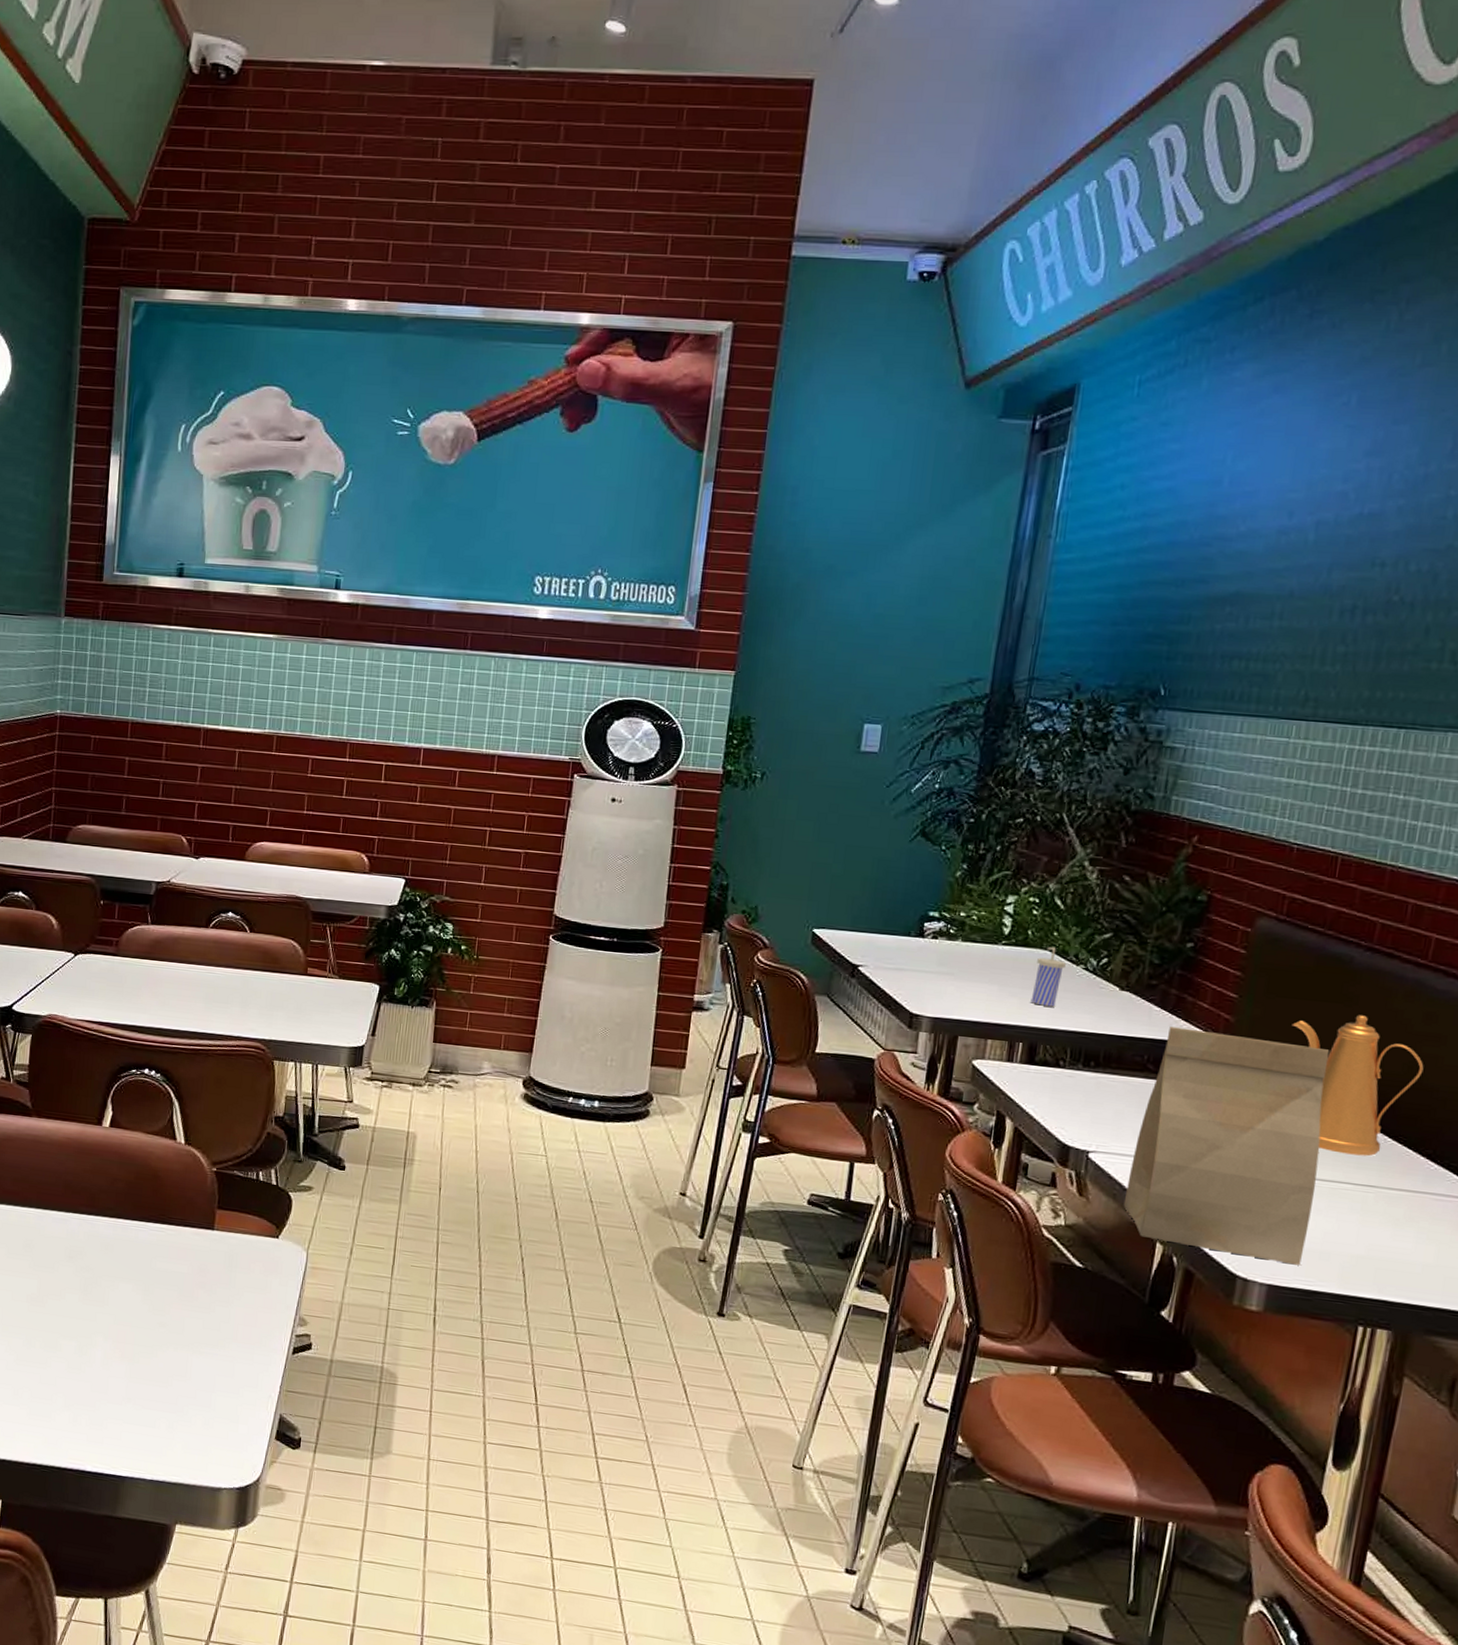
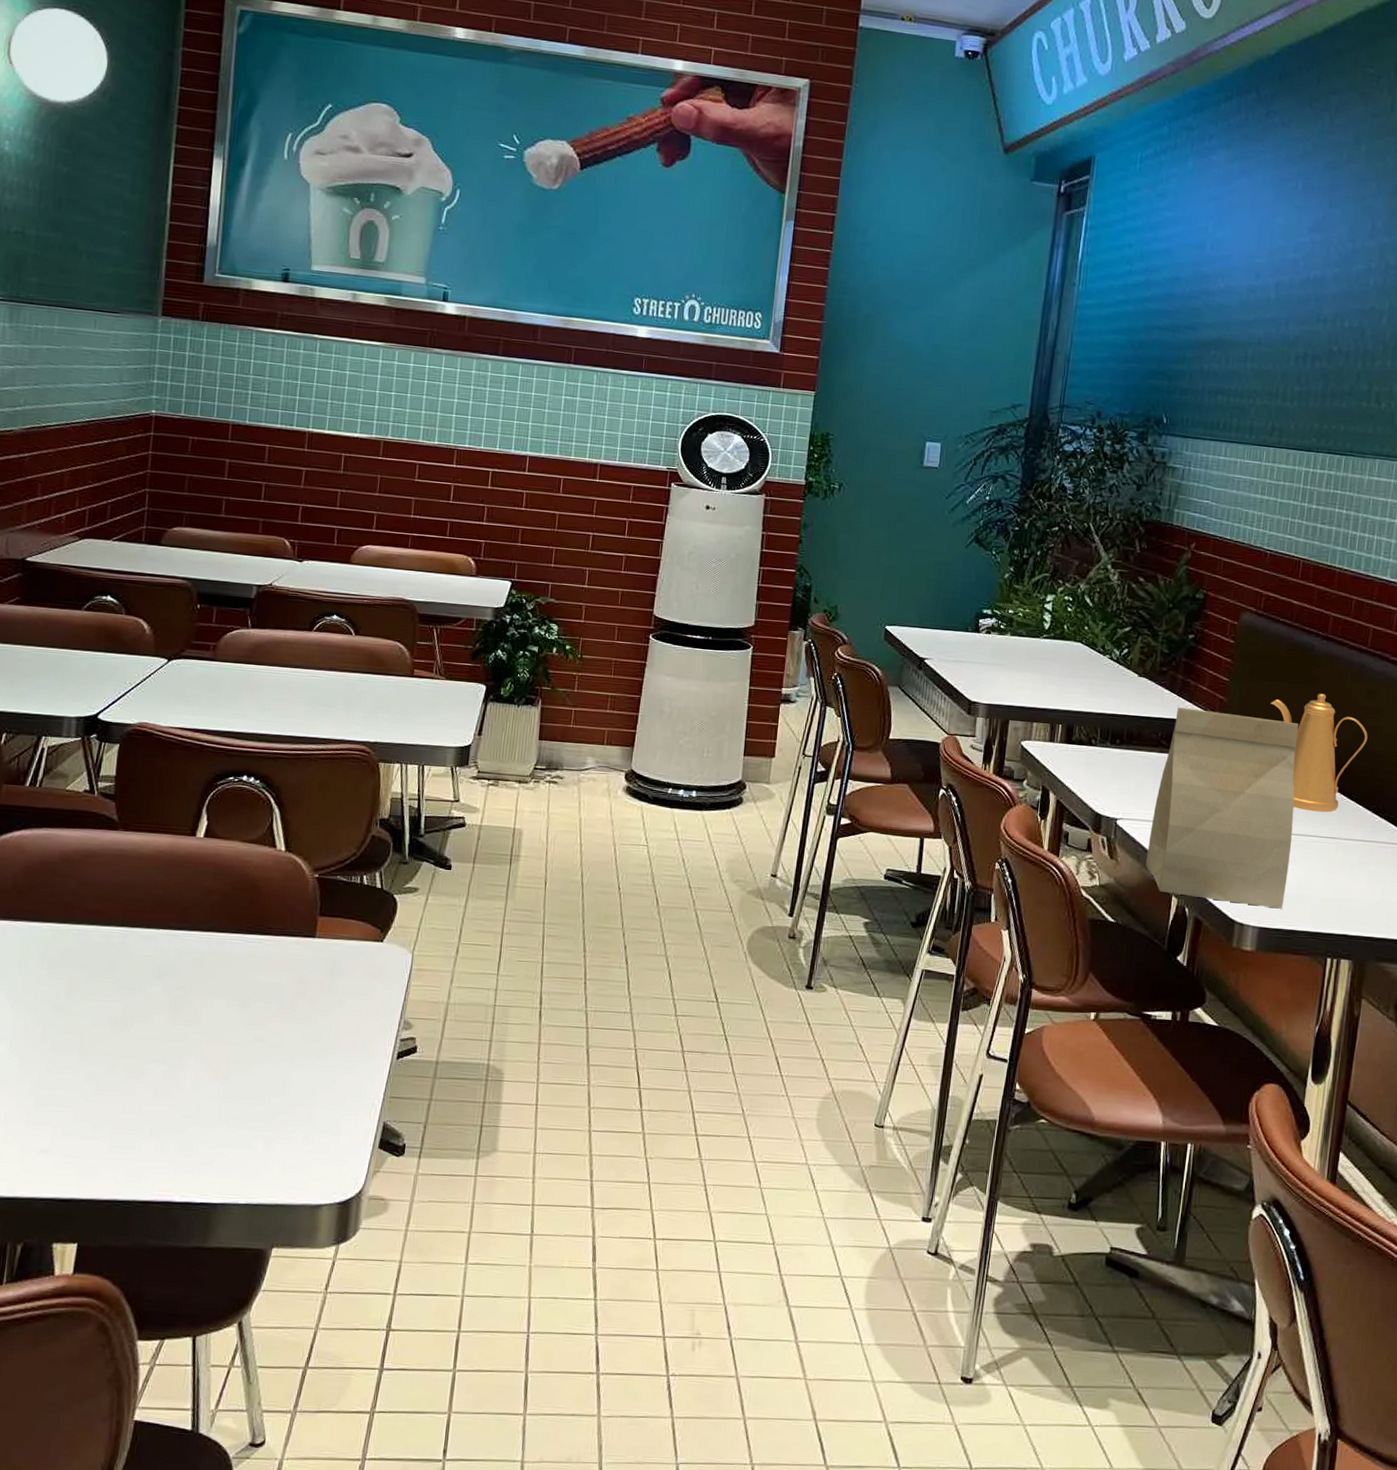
beverage cup: present [1031,947,1066,1007] -> none [1067,639,1095,692]

